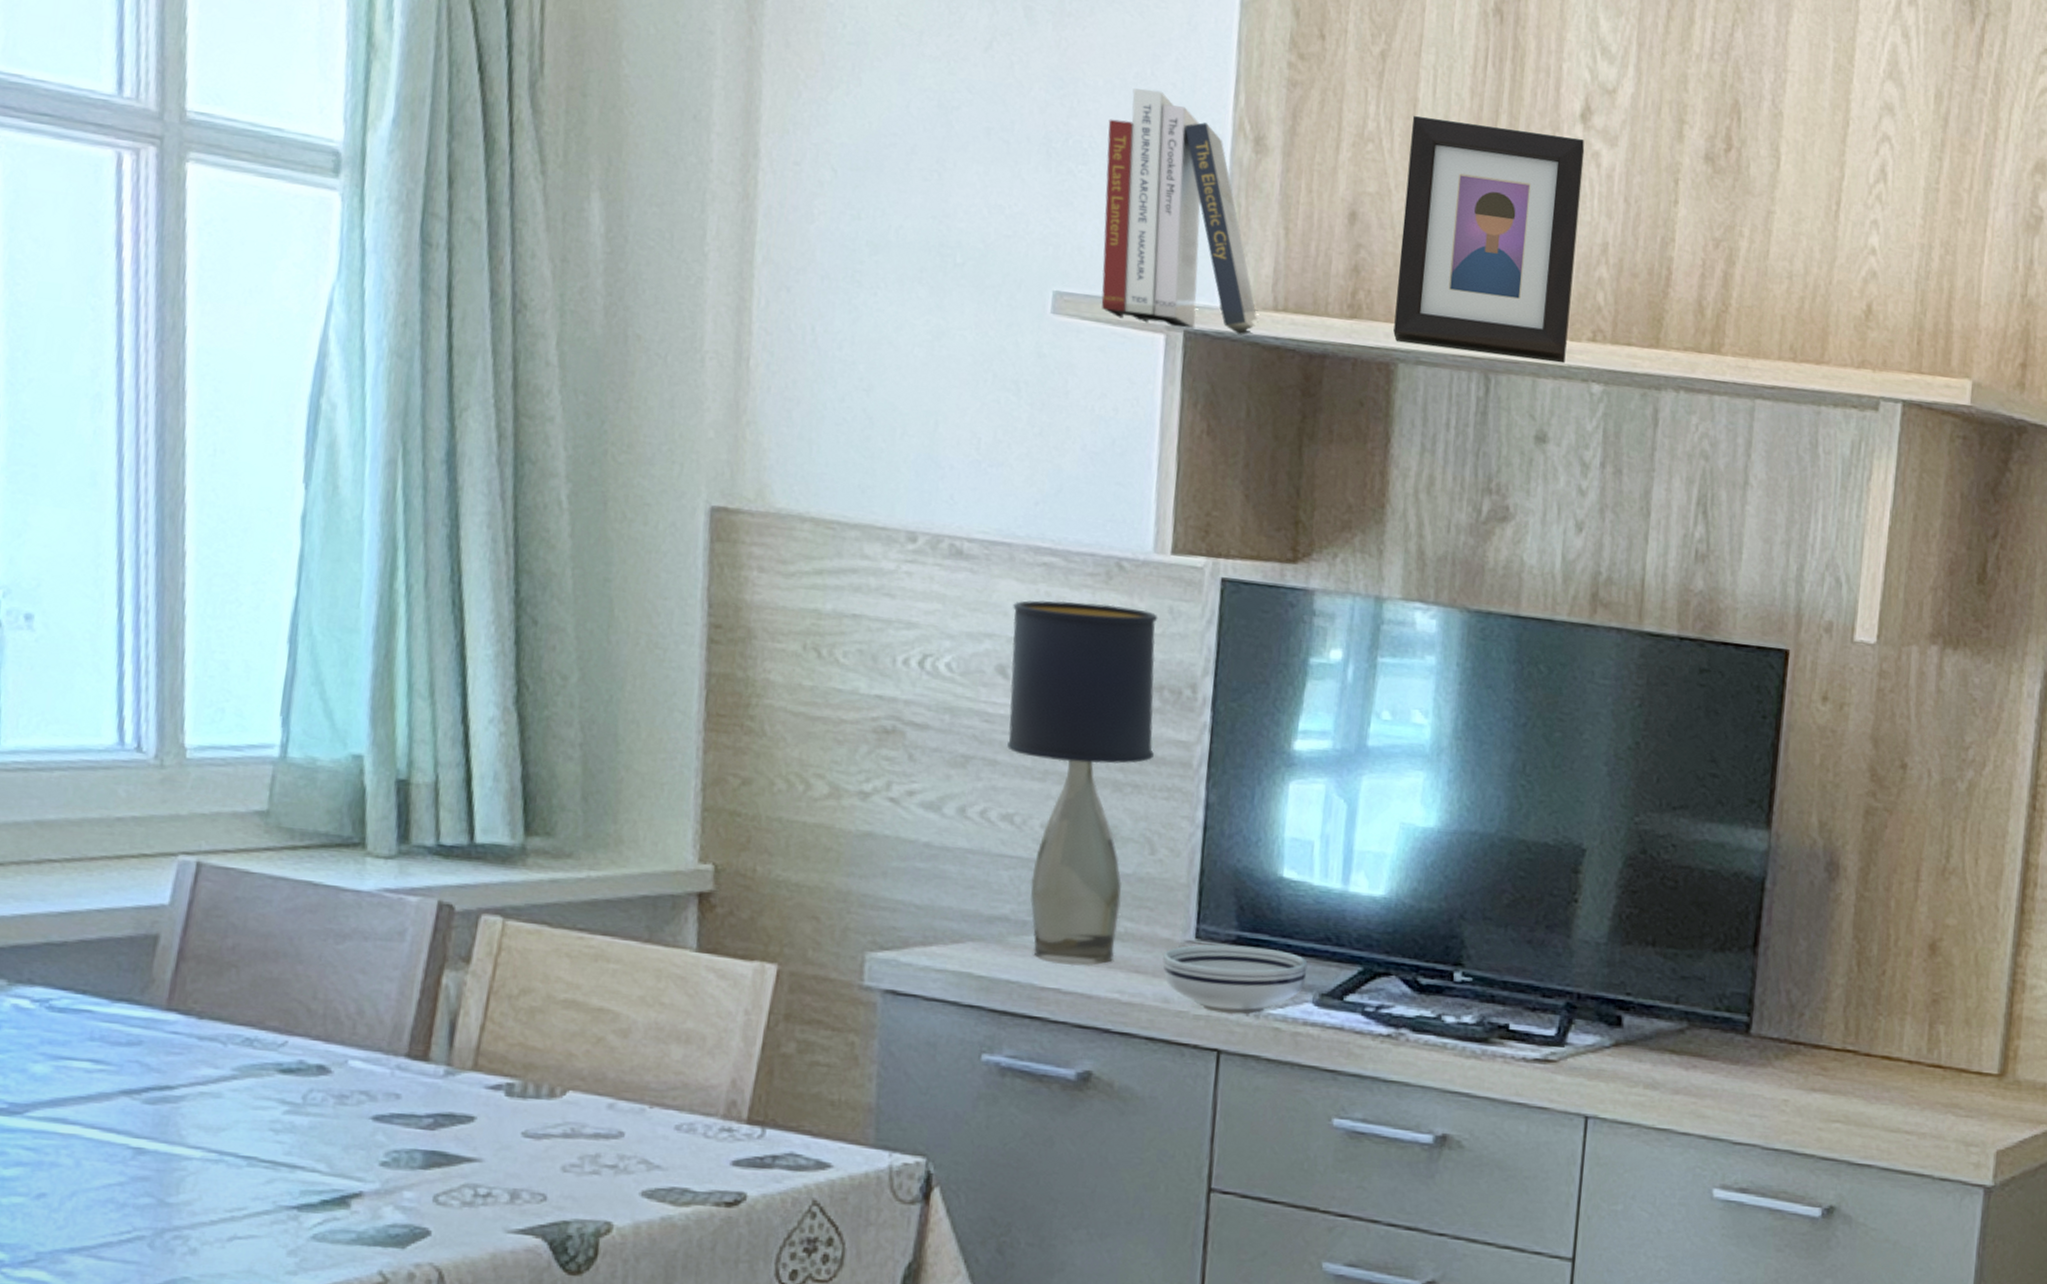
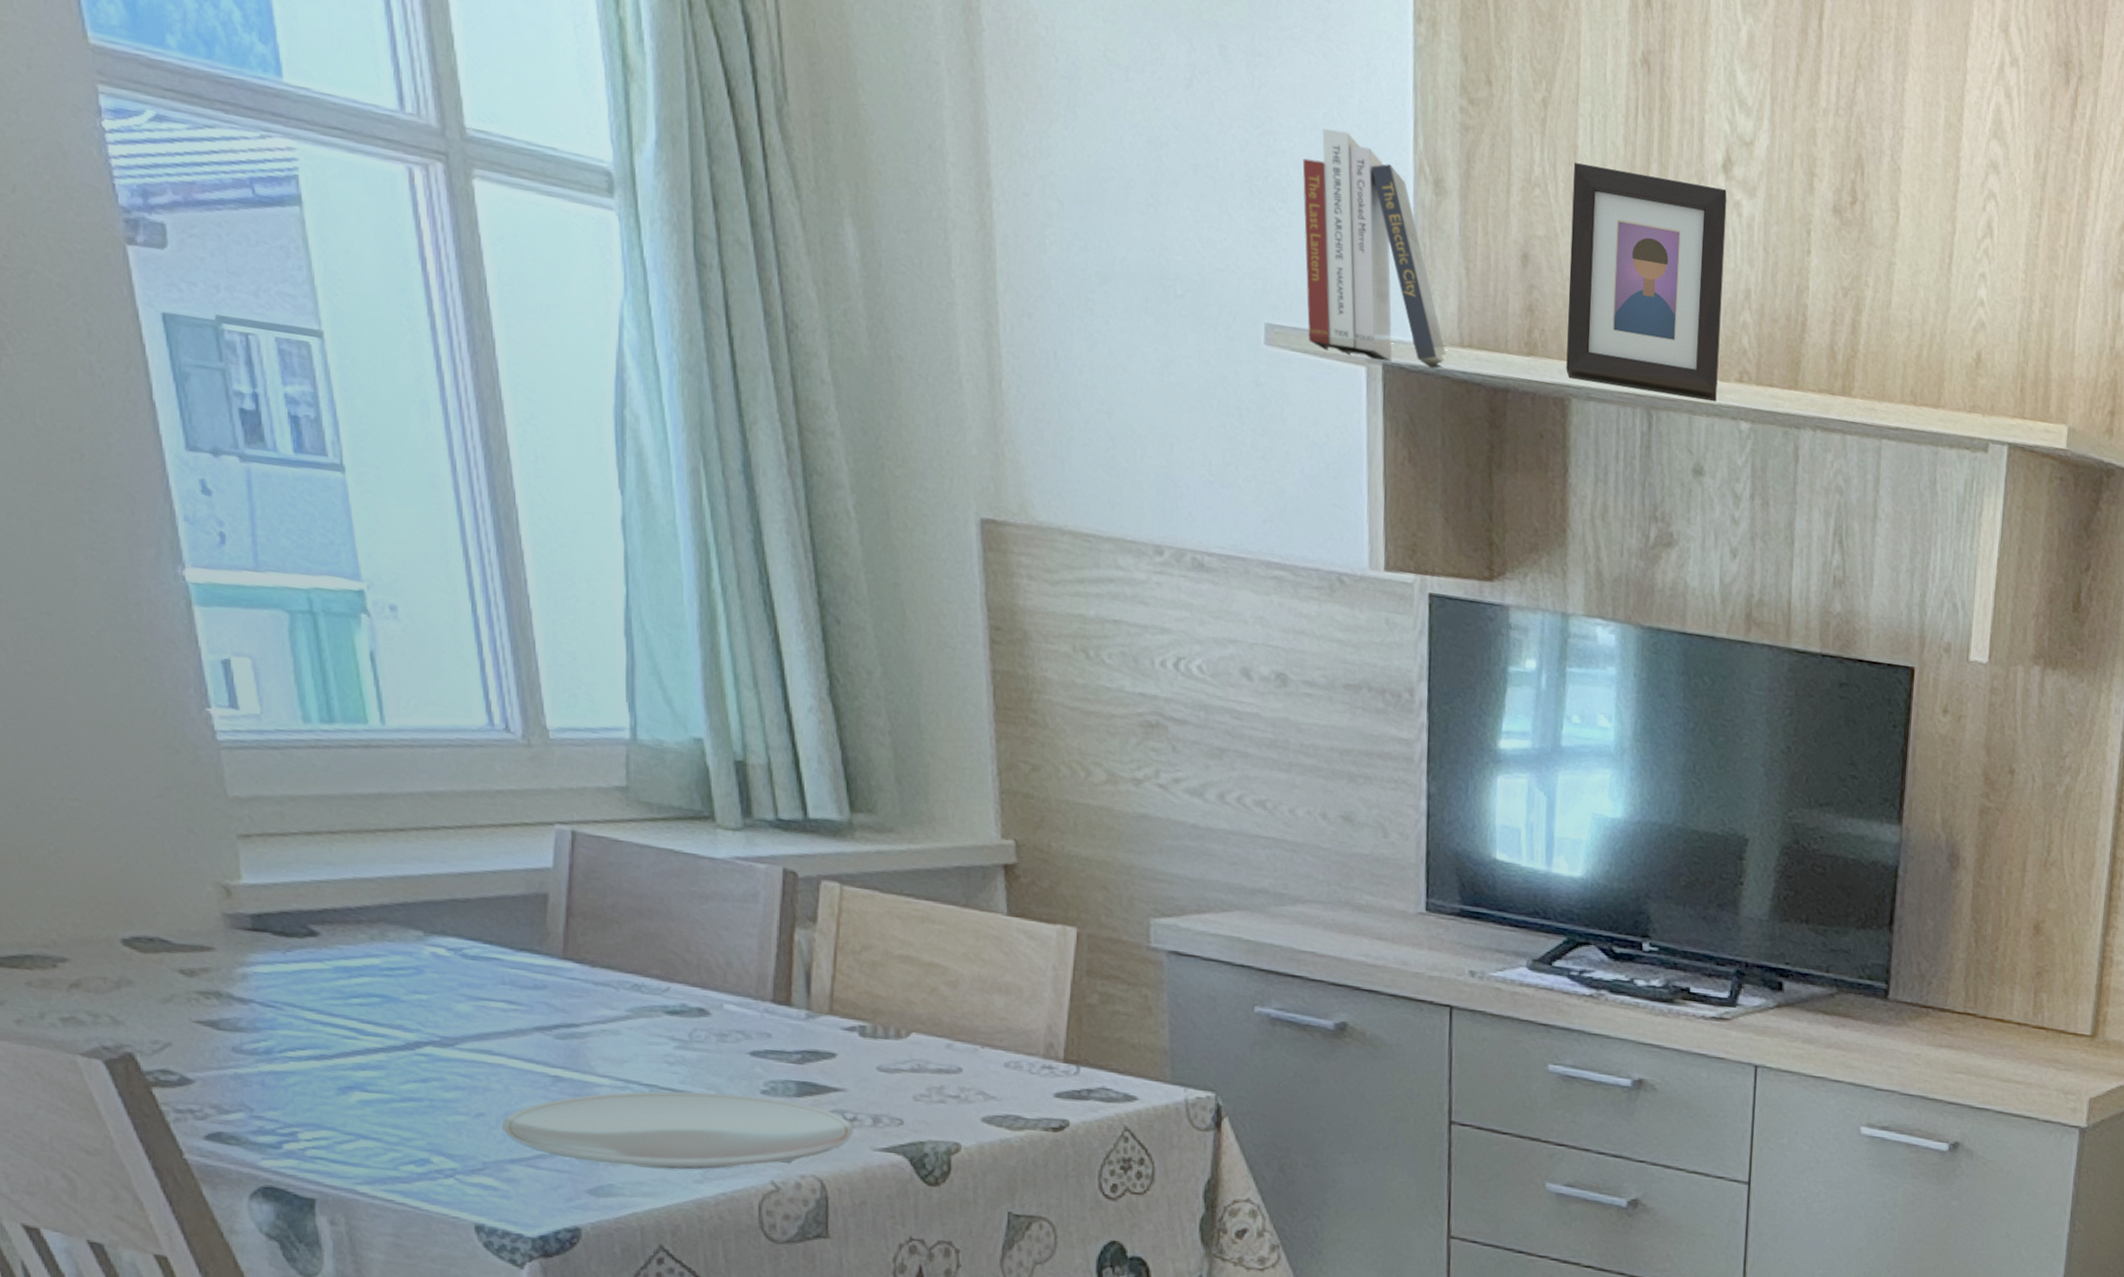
plate: none [65,1164,486,1258] -> present [501,1091,854,1170]
table lamp: present [1007,600,1158,967] -> none [1251,610,1382,933]
bowl: present [1162,944,1308,1015] -> none [1399,916,1521,976]

